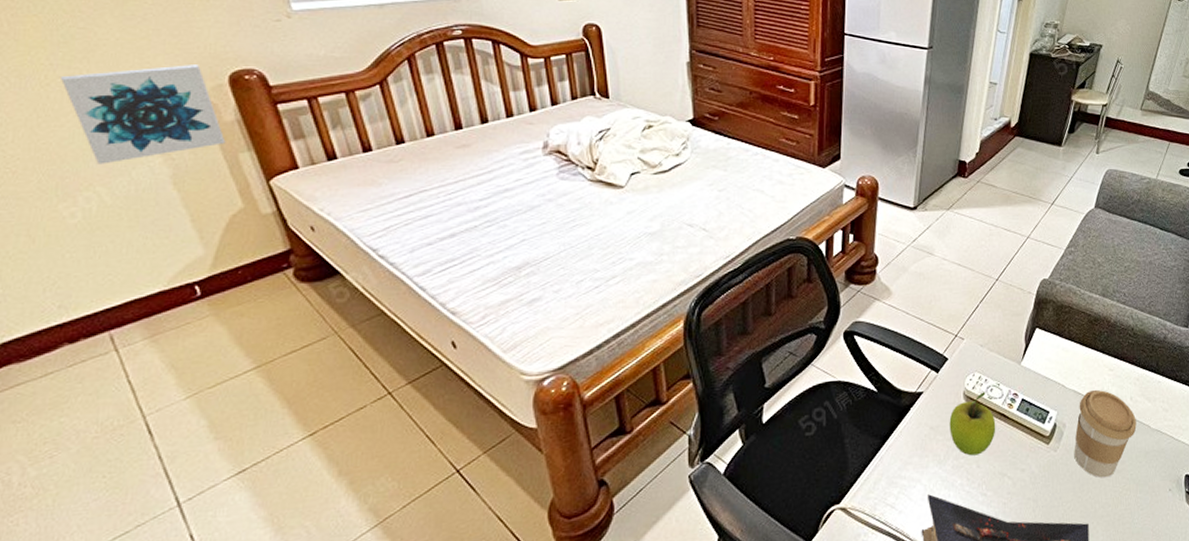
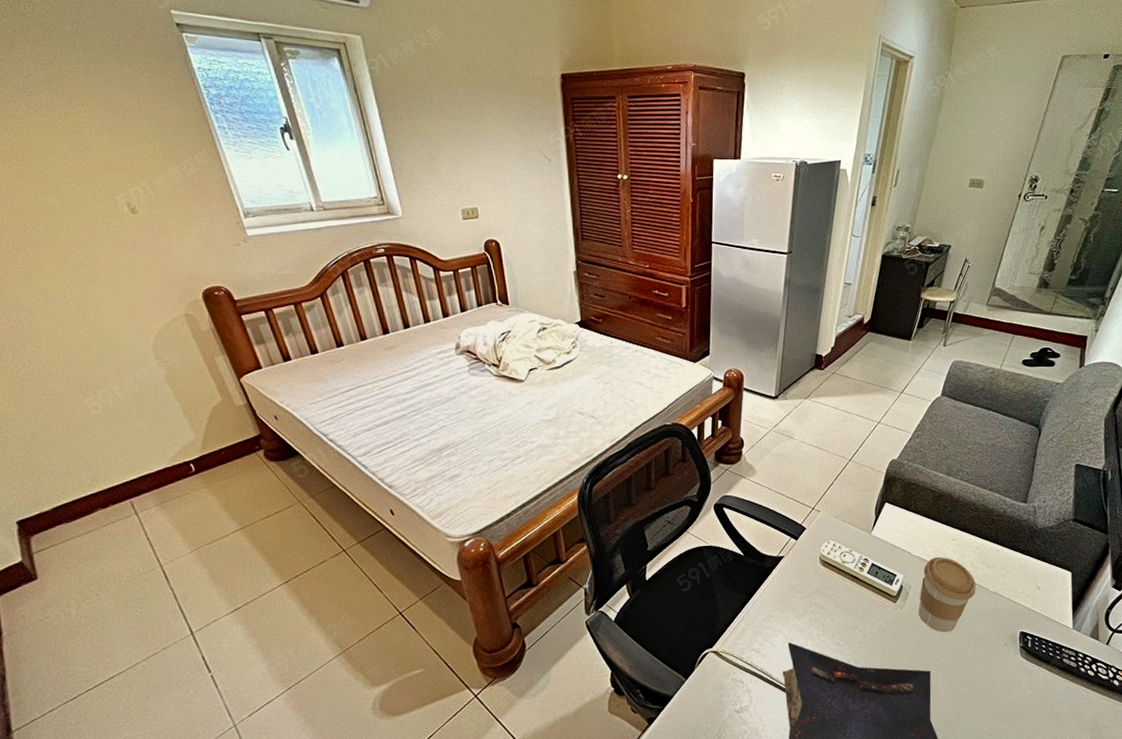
wall art: present [59,65,226,165] -> none [75,284,204,367]
fruit: present [949,392,996,456] -> none [807,557,849,611]

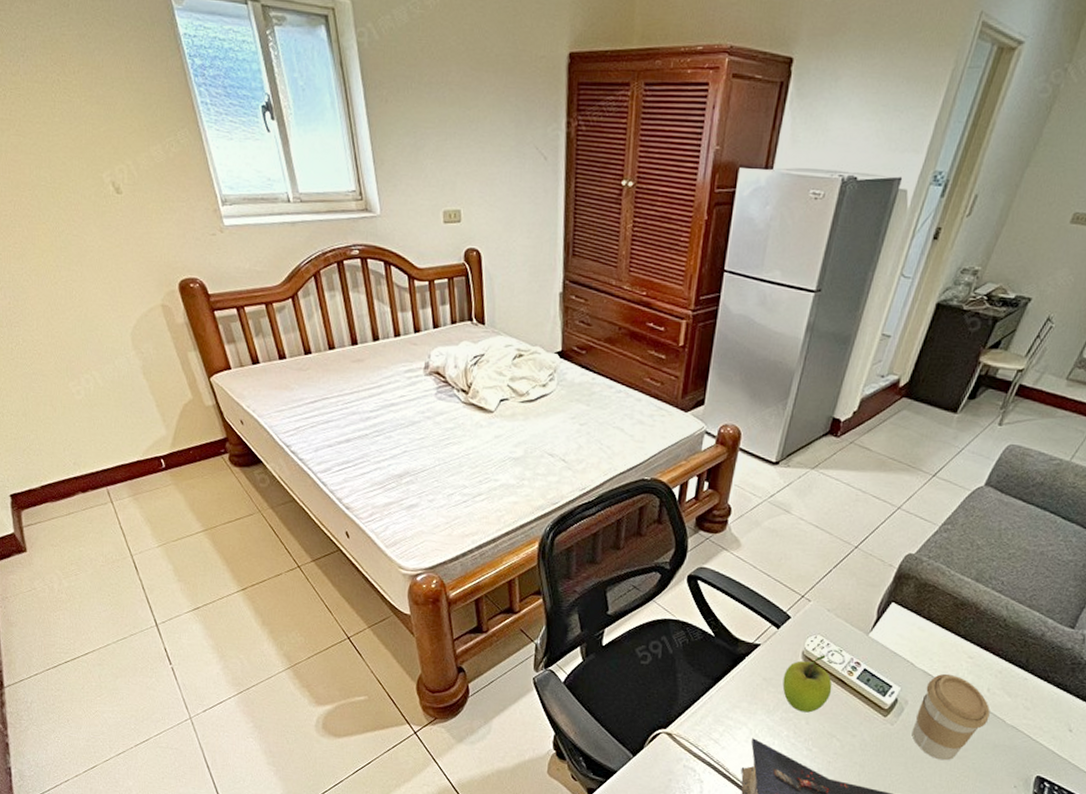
fruit: none [807,557,849,611] -> present [782,655,832,713]

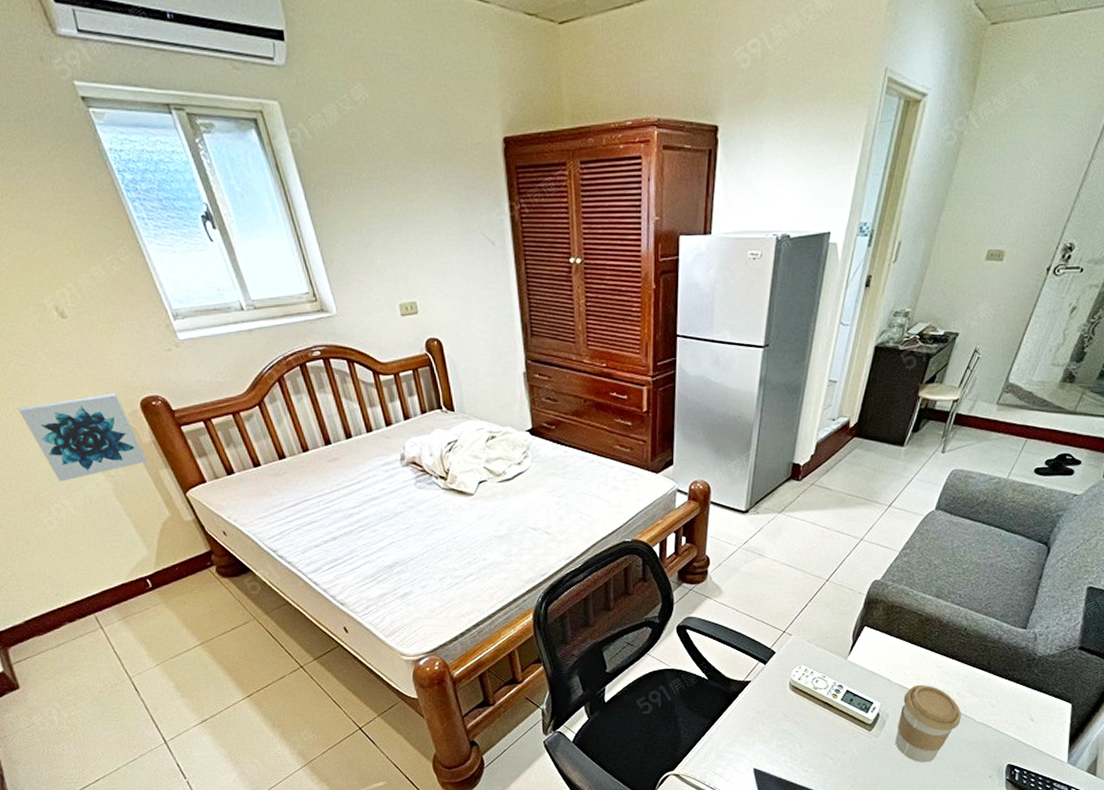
wall art: none [63,271,178,353] -> present [17,394,148,482]
fruit: present [782,655,832,713] -> none [775,683,820,738]

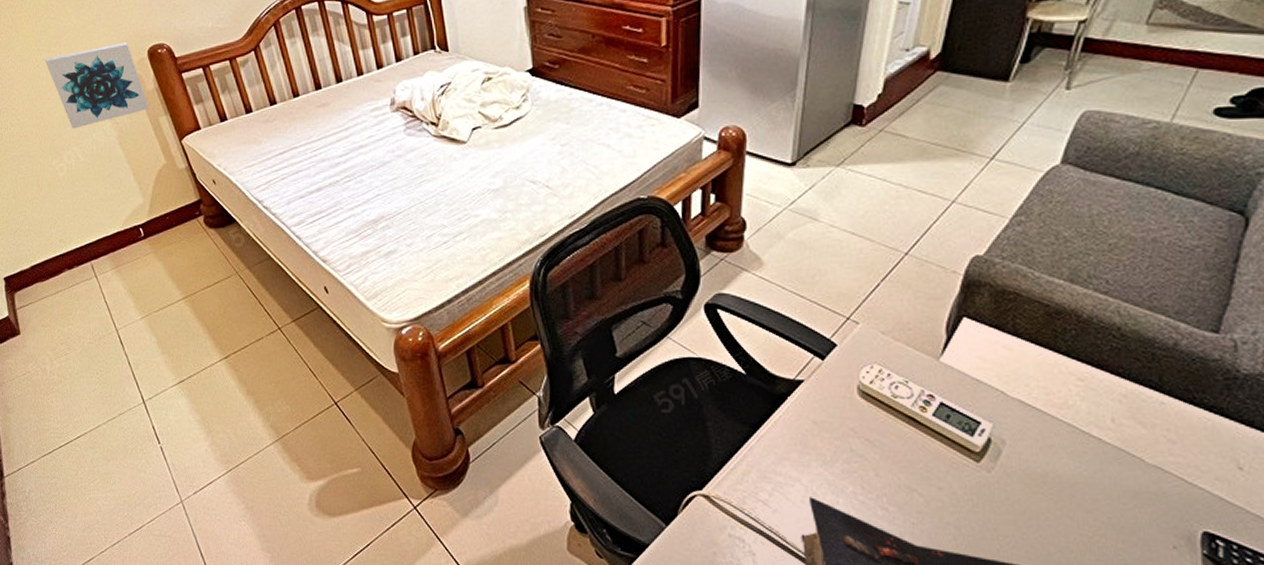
coffee cup: present [895,684,961,763] -> none [1017,402,1121,516]

